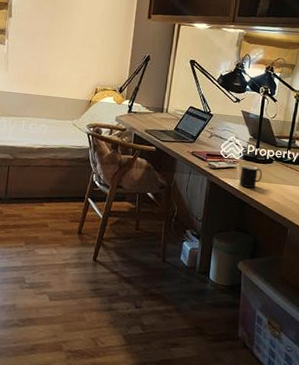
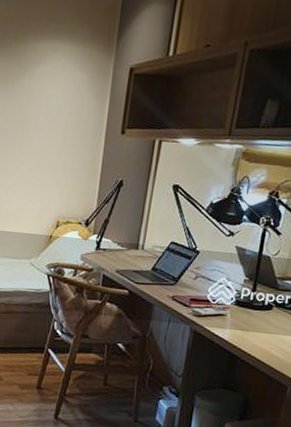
cup: present [239,164,262,188] -> none [229,311,258,339]

